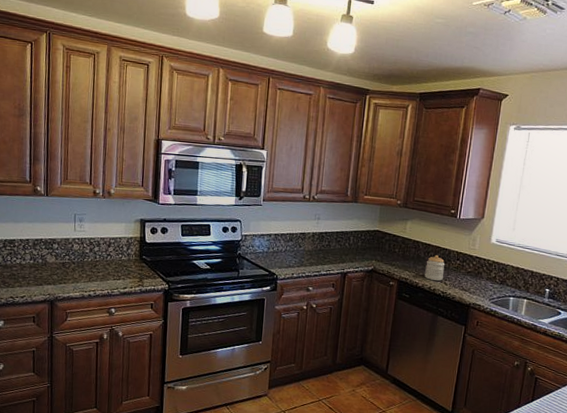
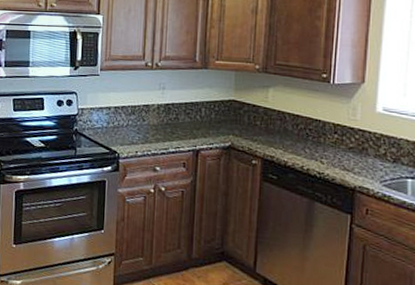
jar: present [424,255,445,281] -> none [295,128,320,159]

